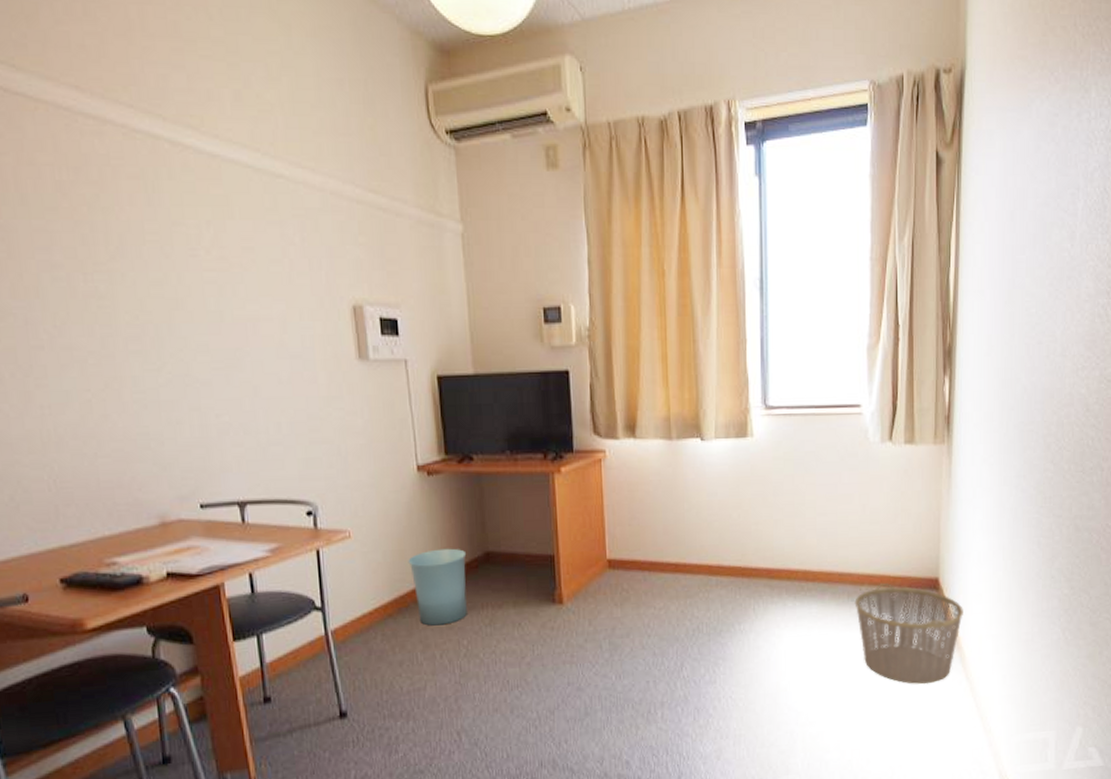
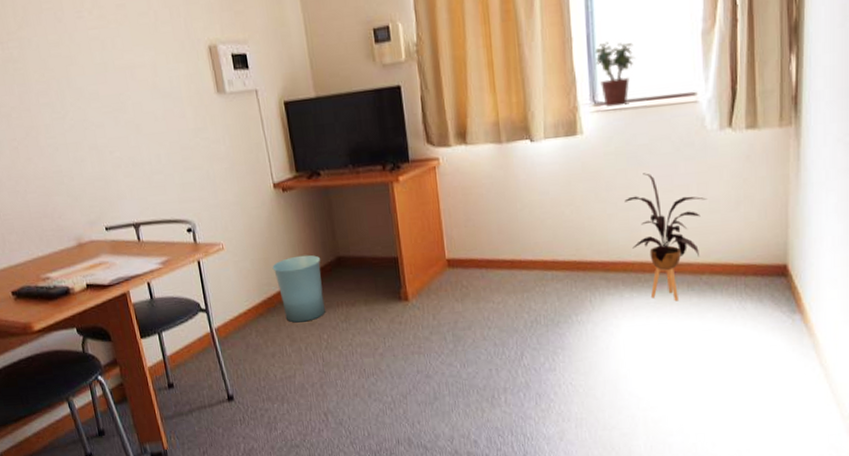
potted plant: none [767,347,806,412] -> present [594,41,636,108]
house plant: none [791,480,868,612] -> present [624,173,707,302]
basket: present [854,583,963,685] -> none [695,272,816,371]

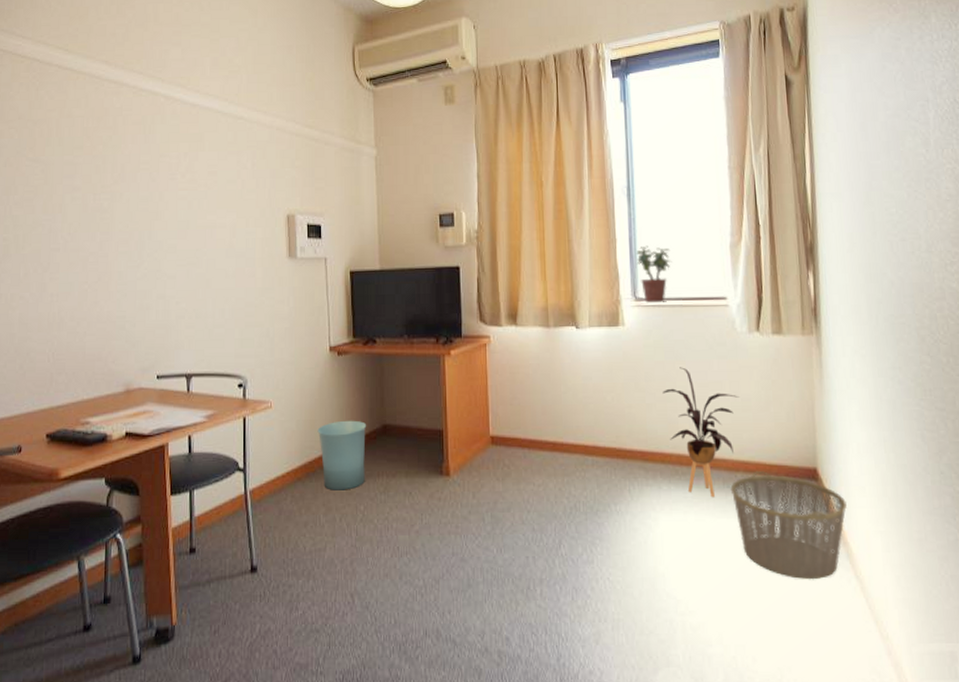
basket: none [695,272,816,371] -> present [730,471,847,580]

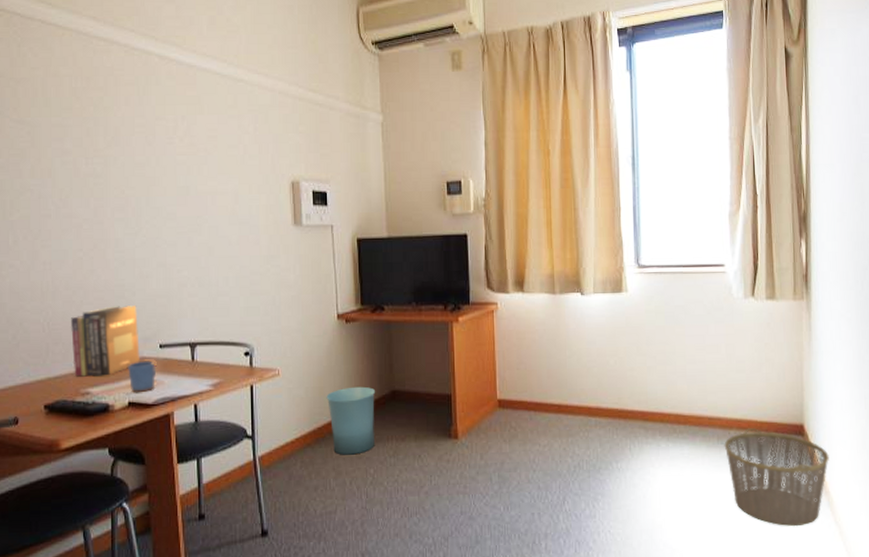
books: none [74,337,139,407] -> present [71,305,141,377]
mug: none [126,391,152,422] -> present [128,360,155,392]
potted plant: present [636,245,672,304] -> none [639,214,674,271]
house plant: present [662,367,739,498] -> none [662,331,734,454]

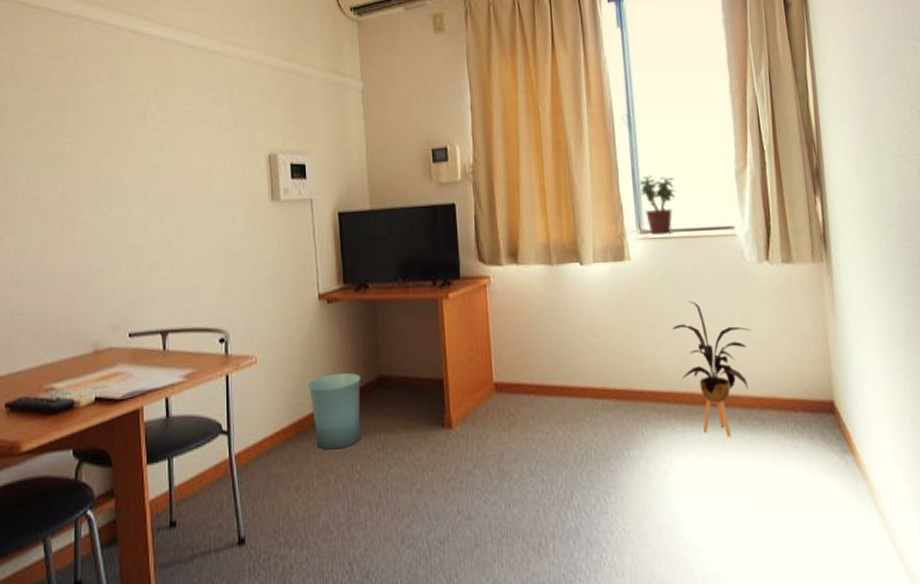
books: present [71,305,141,377] -> none [36,292,109,372]
mug: present [128,360,155,392] -> none [95,351,124,386]
potted plant: none [639,214,674,271] -> present [639,175,677,236]
house plant: none [662,331,734,454] -> present [672,301,752,437]
basket: present [724,428,829,527] -> none [746,407,866,519]

